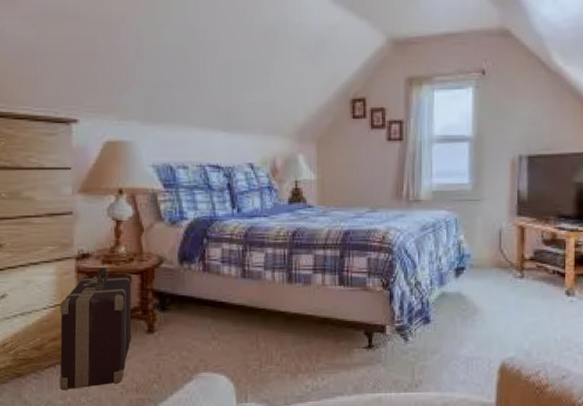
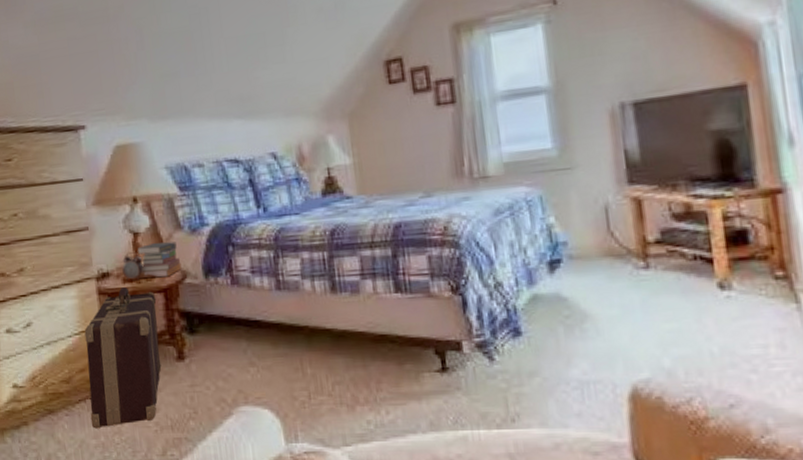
alarm clock: none [102,237,123,263] -> present [122,252,144,281]
books: none [116,230,159,262] -> present [137,242,182,279]

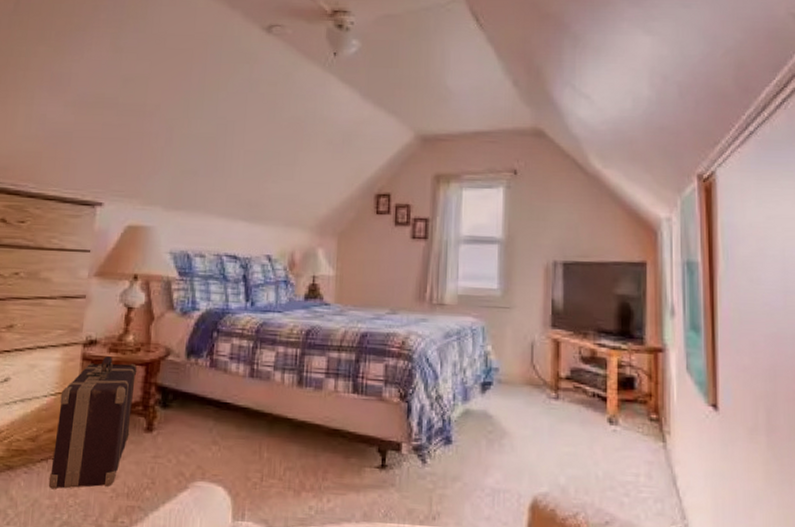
alarm clock: present [122,252,144,281] -> none [110,325,132,352]
books: present [137,242,182,279] -> none [123,318,167,352]

